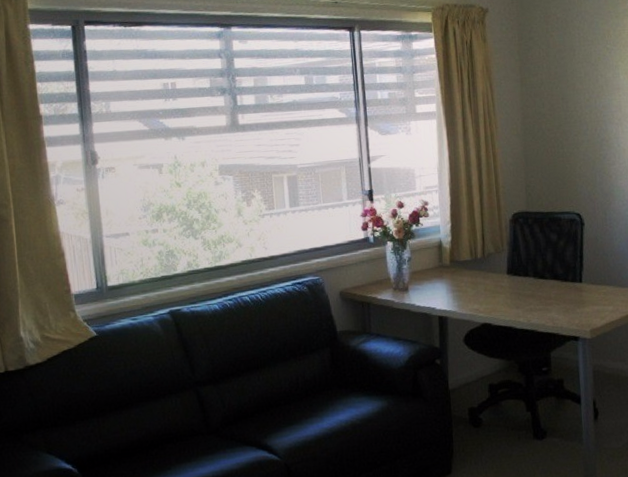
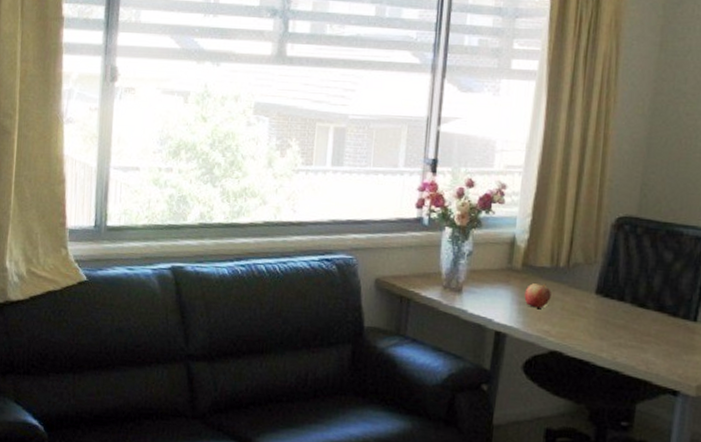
apple: none [455,272,475,293] -> present [524,283,551,308]

